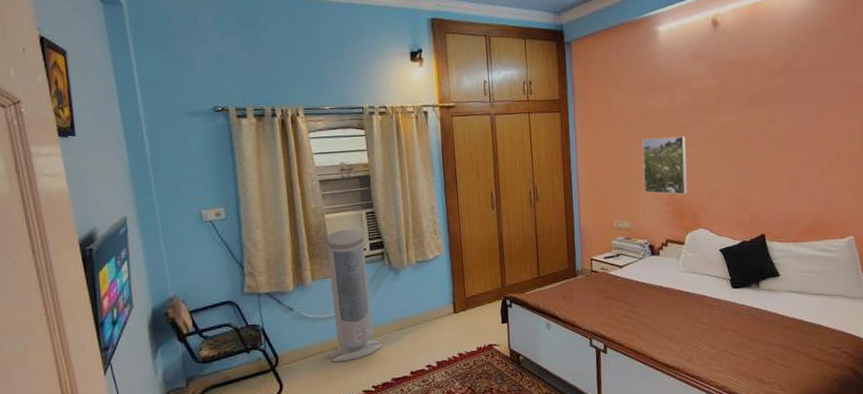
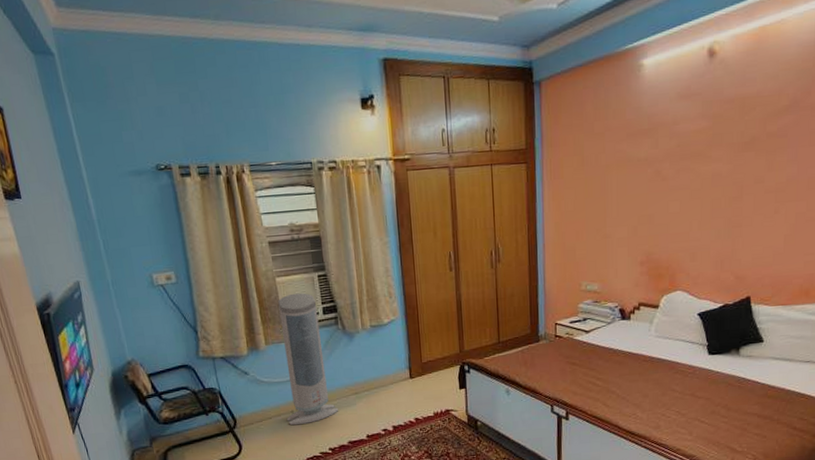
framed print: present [642,136,688,195] -> none [617,188,668,254]

